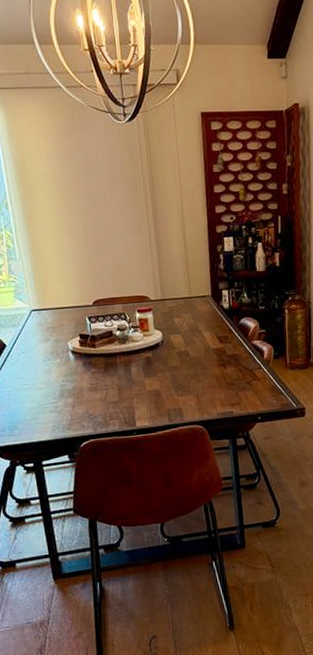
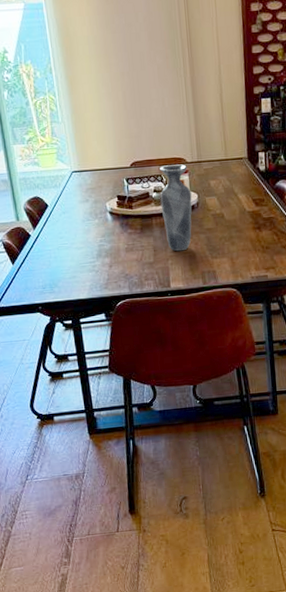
vase: none [123,302,157,390] -> present [160,164,192,251]

